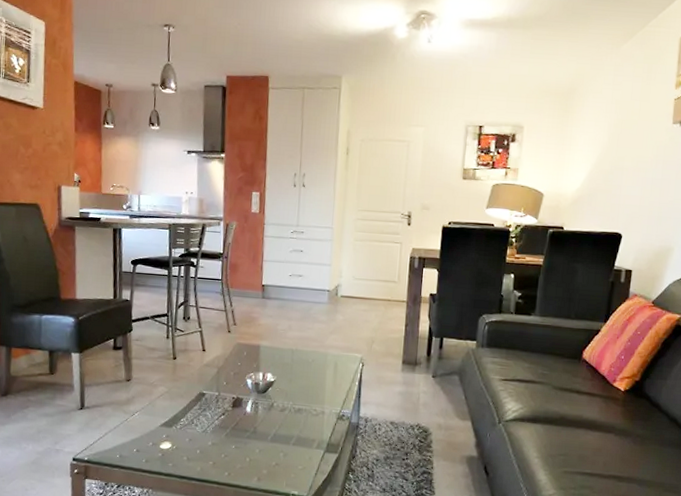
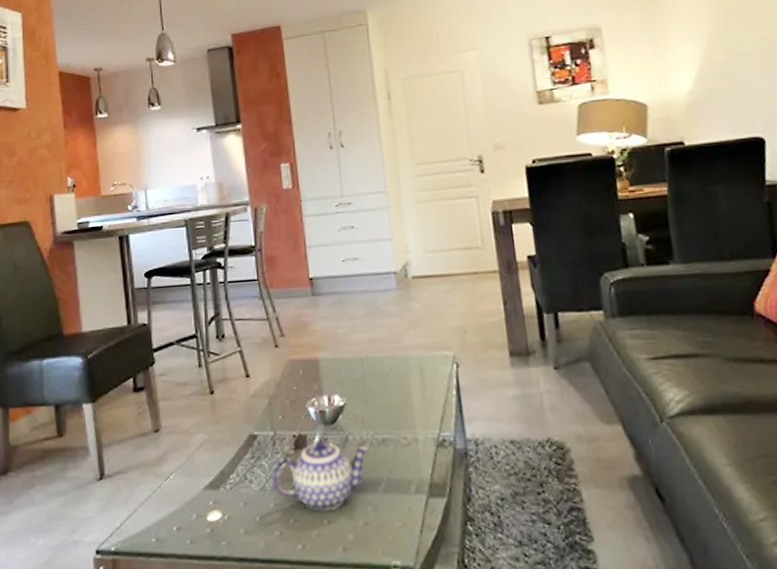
teapot: none [212,402,287,452] -> present [272,439,369,510]

